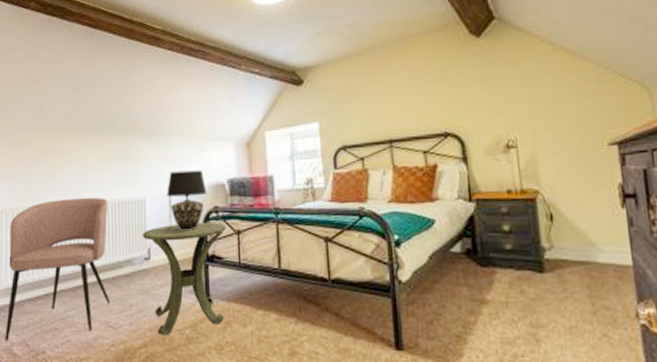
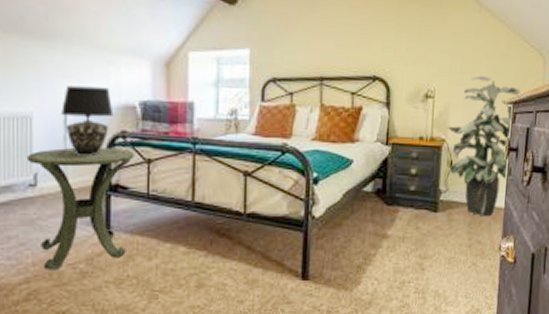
indoor plant: none [538,117,629,277] -> present [447,75,521,217]

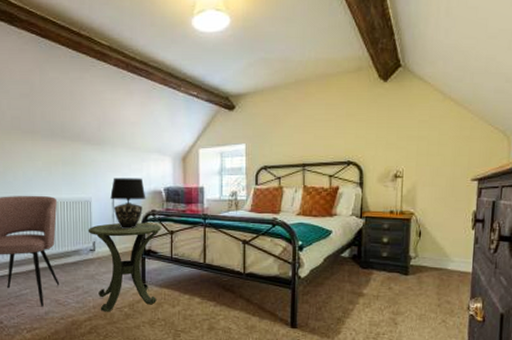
indoor plant: present [447,75,521,217] -> none [415,156,486,280]

